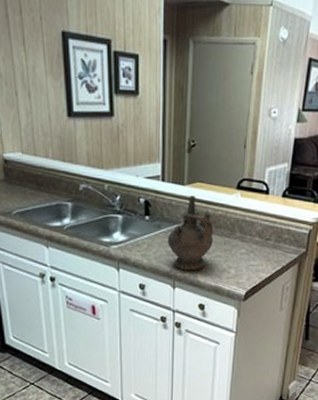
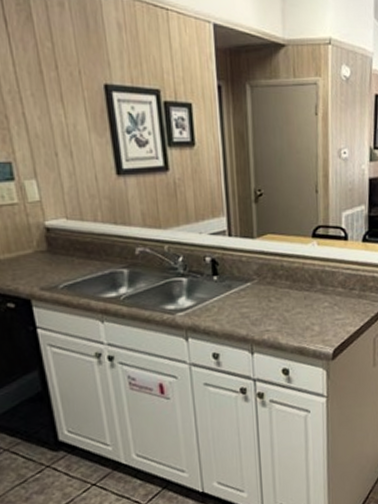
ceremonial vessel: present [168,195,214,271] -> none [241,248,292,333]

